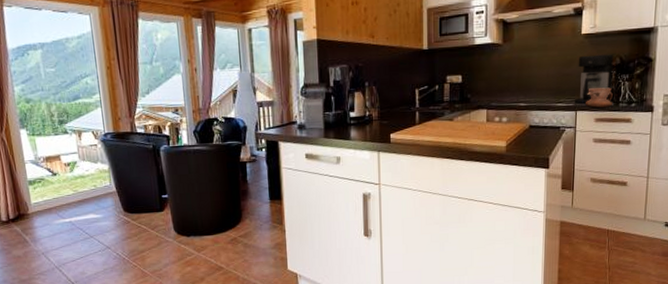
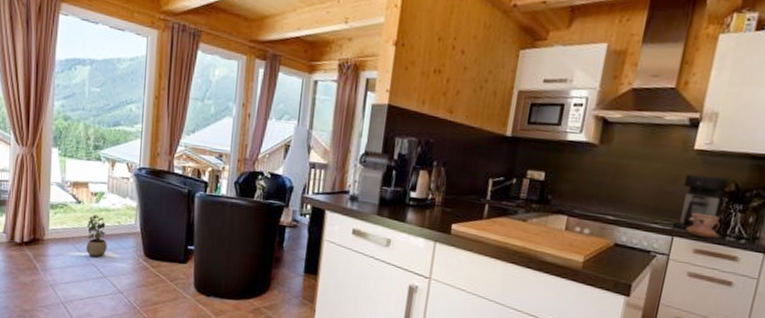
potted plant: none [65,183,89,221] -> present [86,214,107,258]

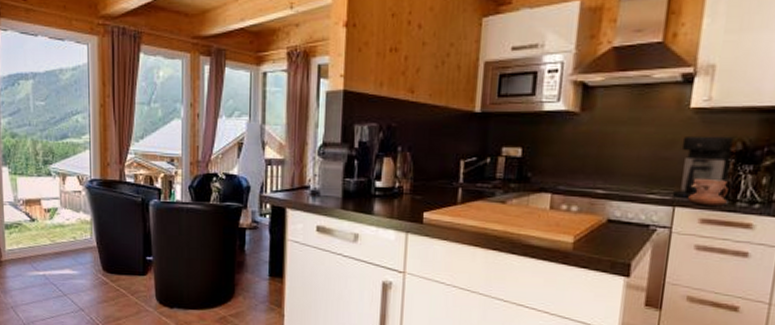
potted plant: present [86,214,107,258] -> none [42,231,65,276]

